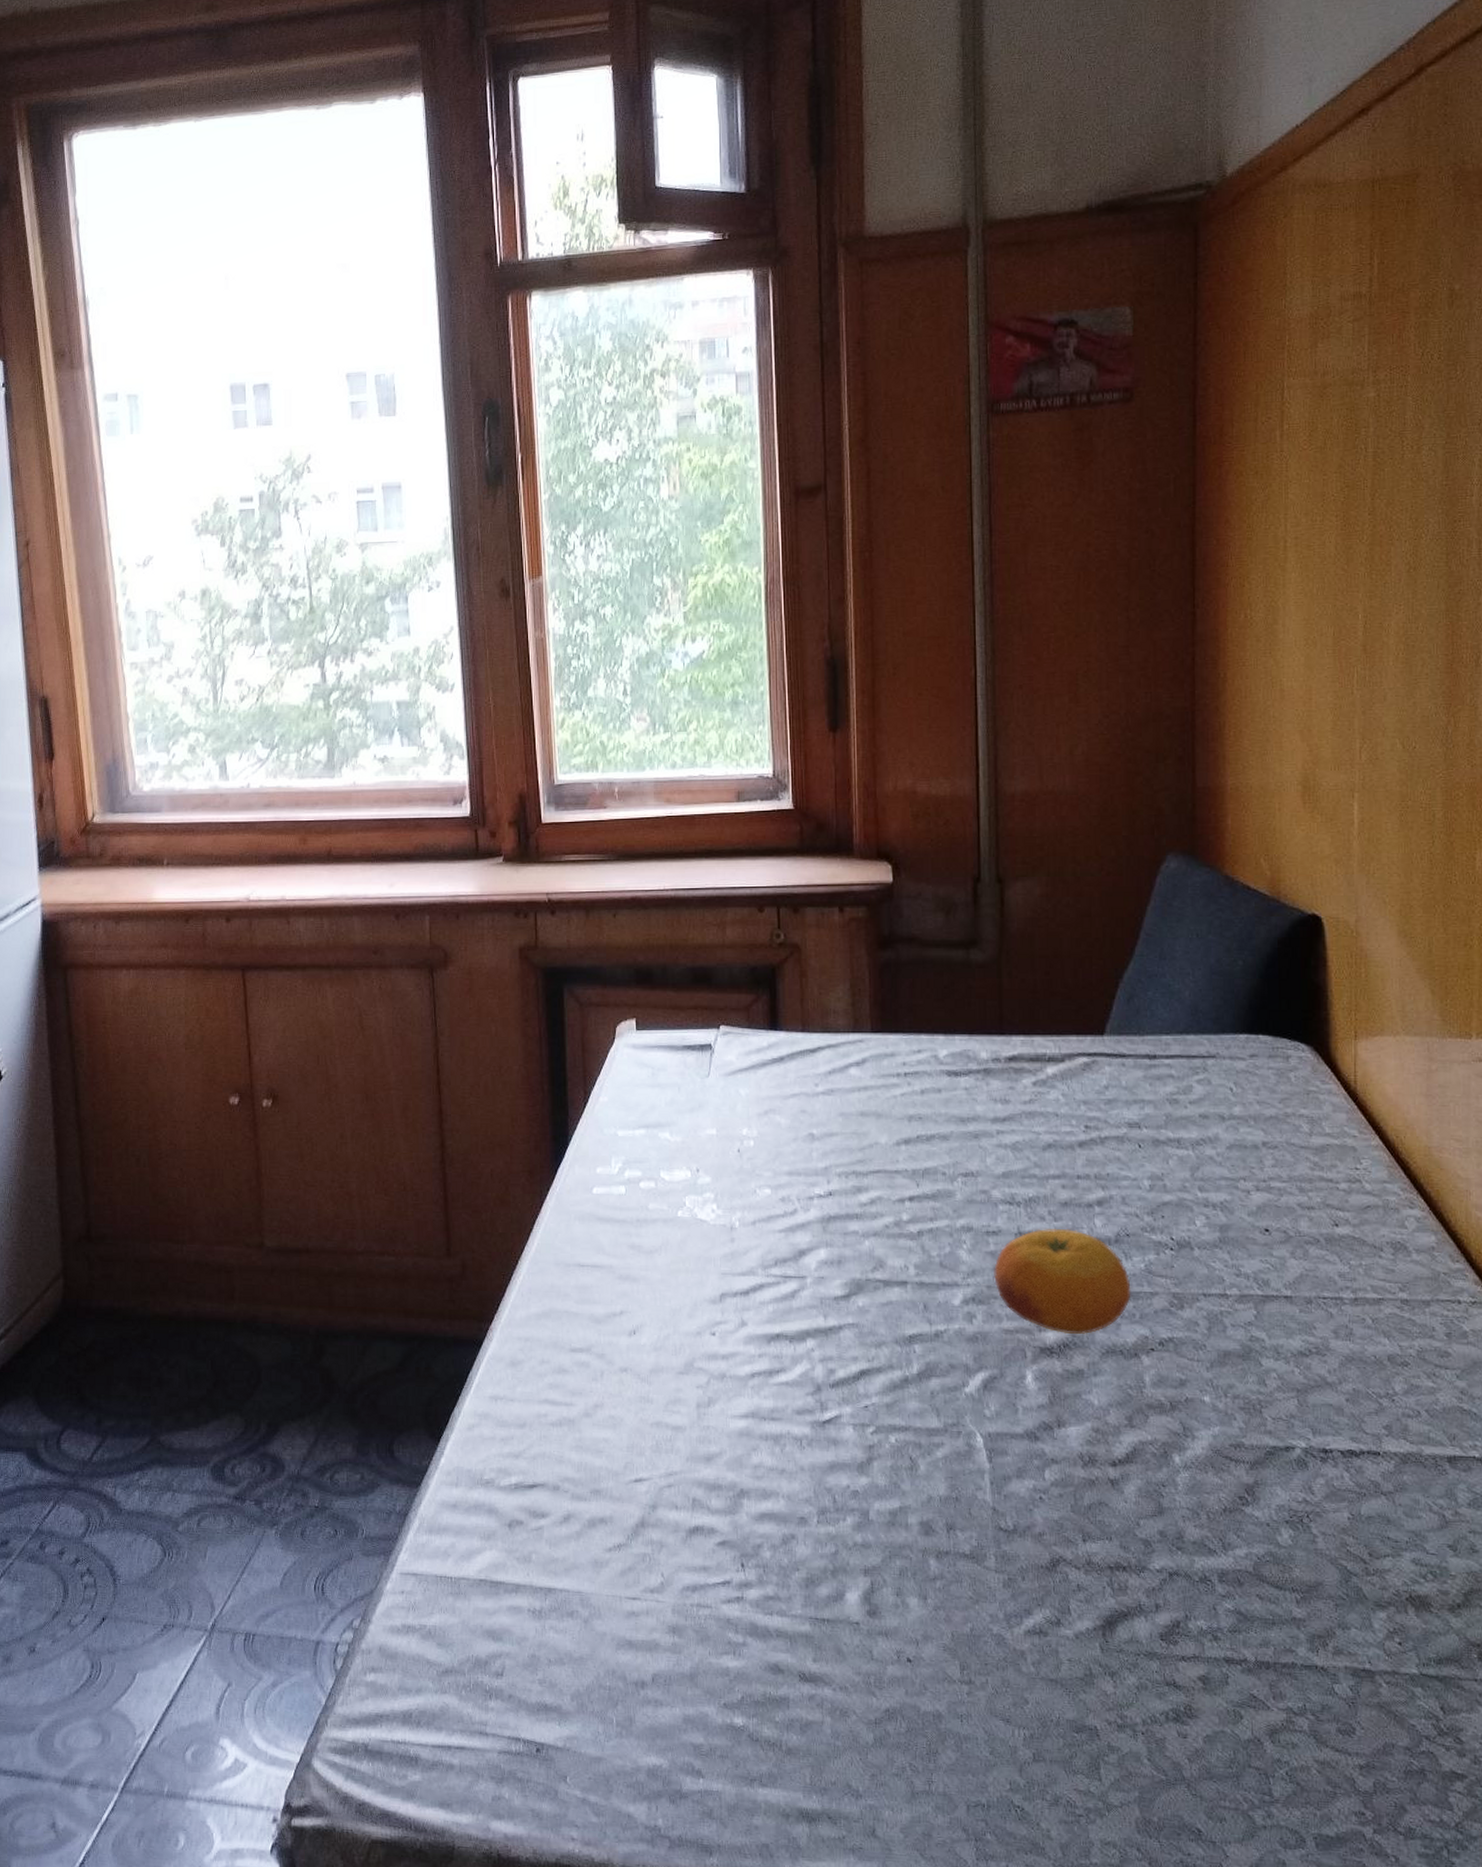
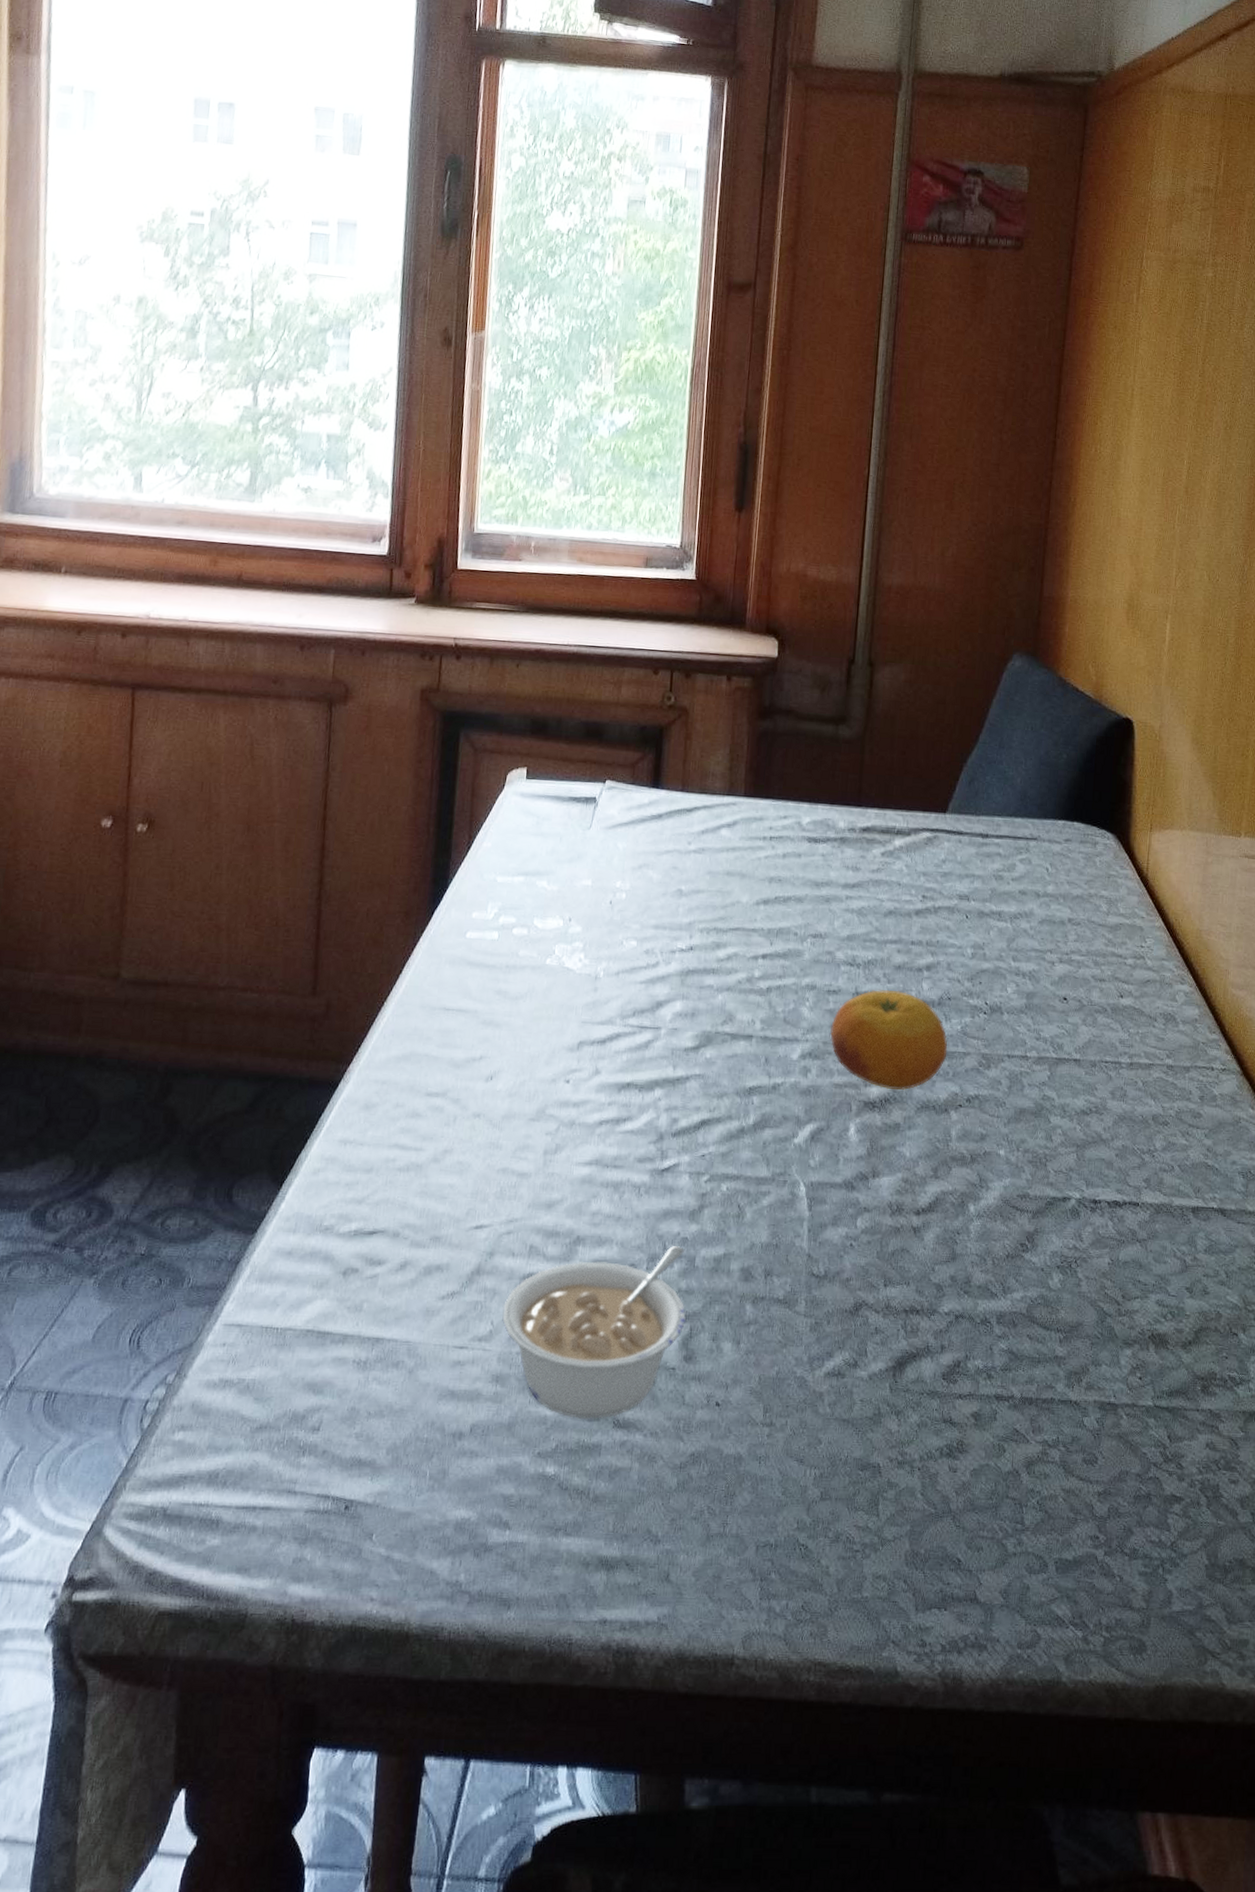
legume: none [672,1499,866,1673] -> present [502,1246,687,1420]

